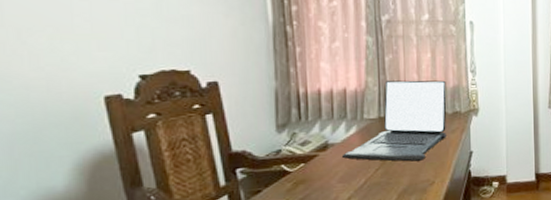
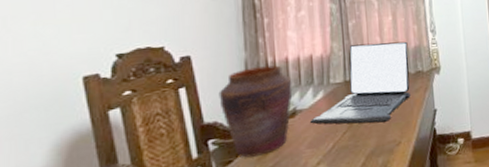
vase: none [247,97,325,189] -> present [218,65,293,158]

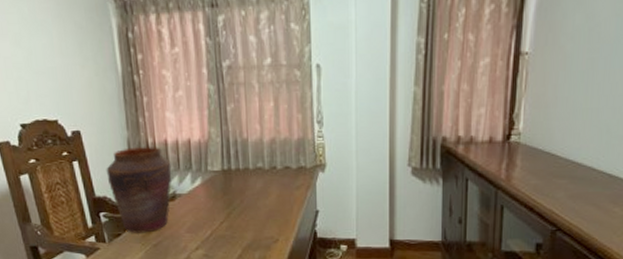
laptop: present [309,41,411,124] -> none [188,131,291,217]

